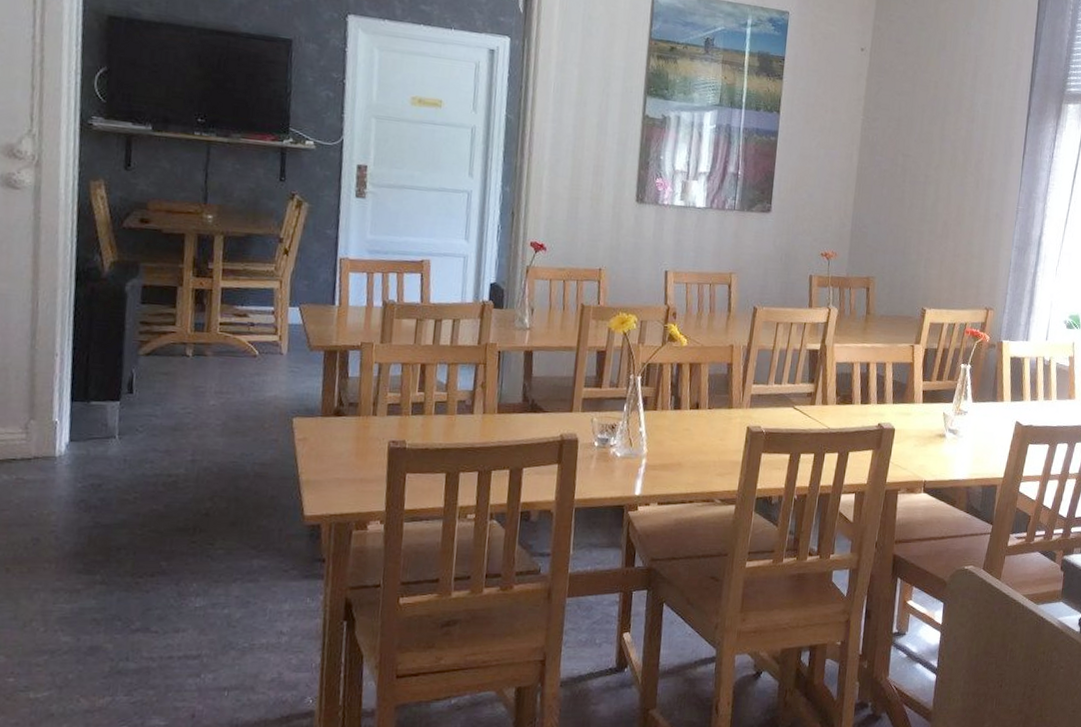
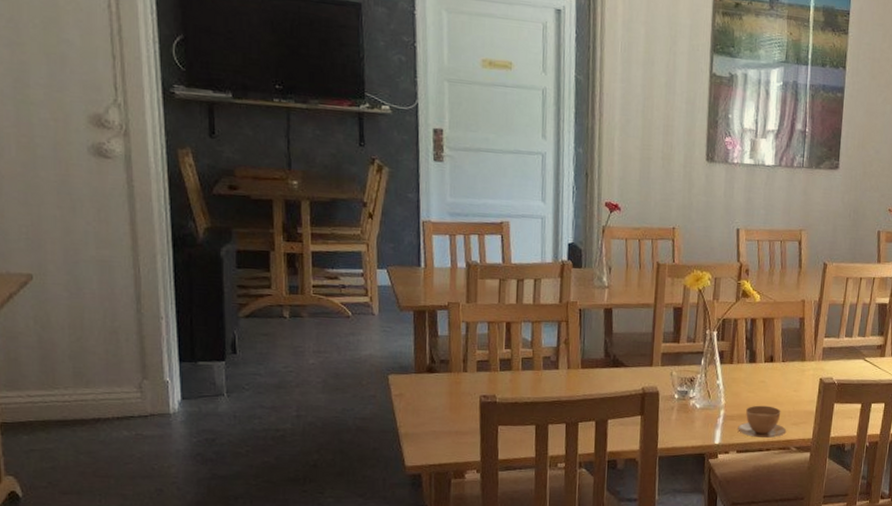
teacup: none [660,454,711,490] -> present [738,405,787,439]

